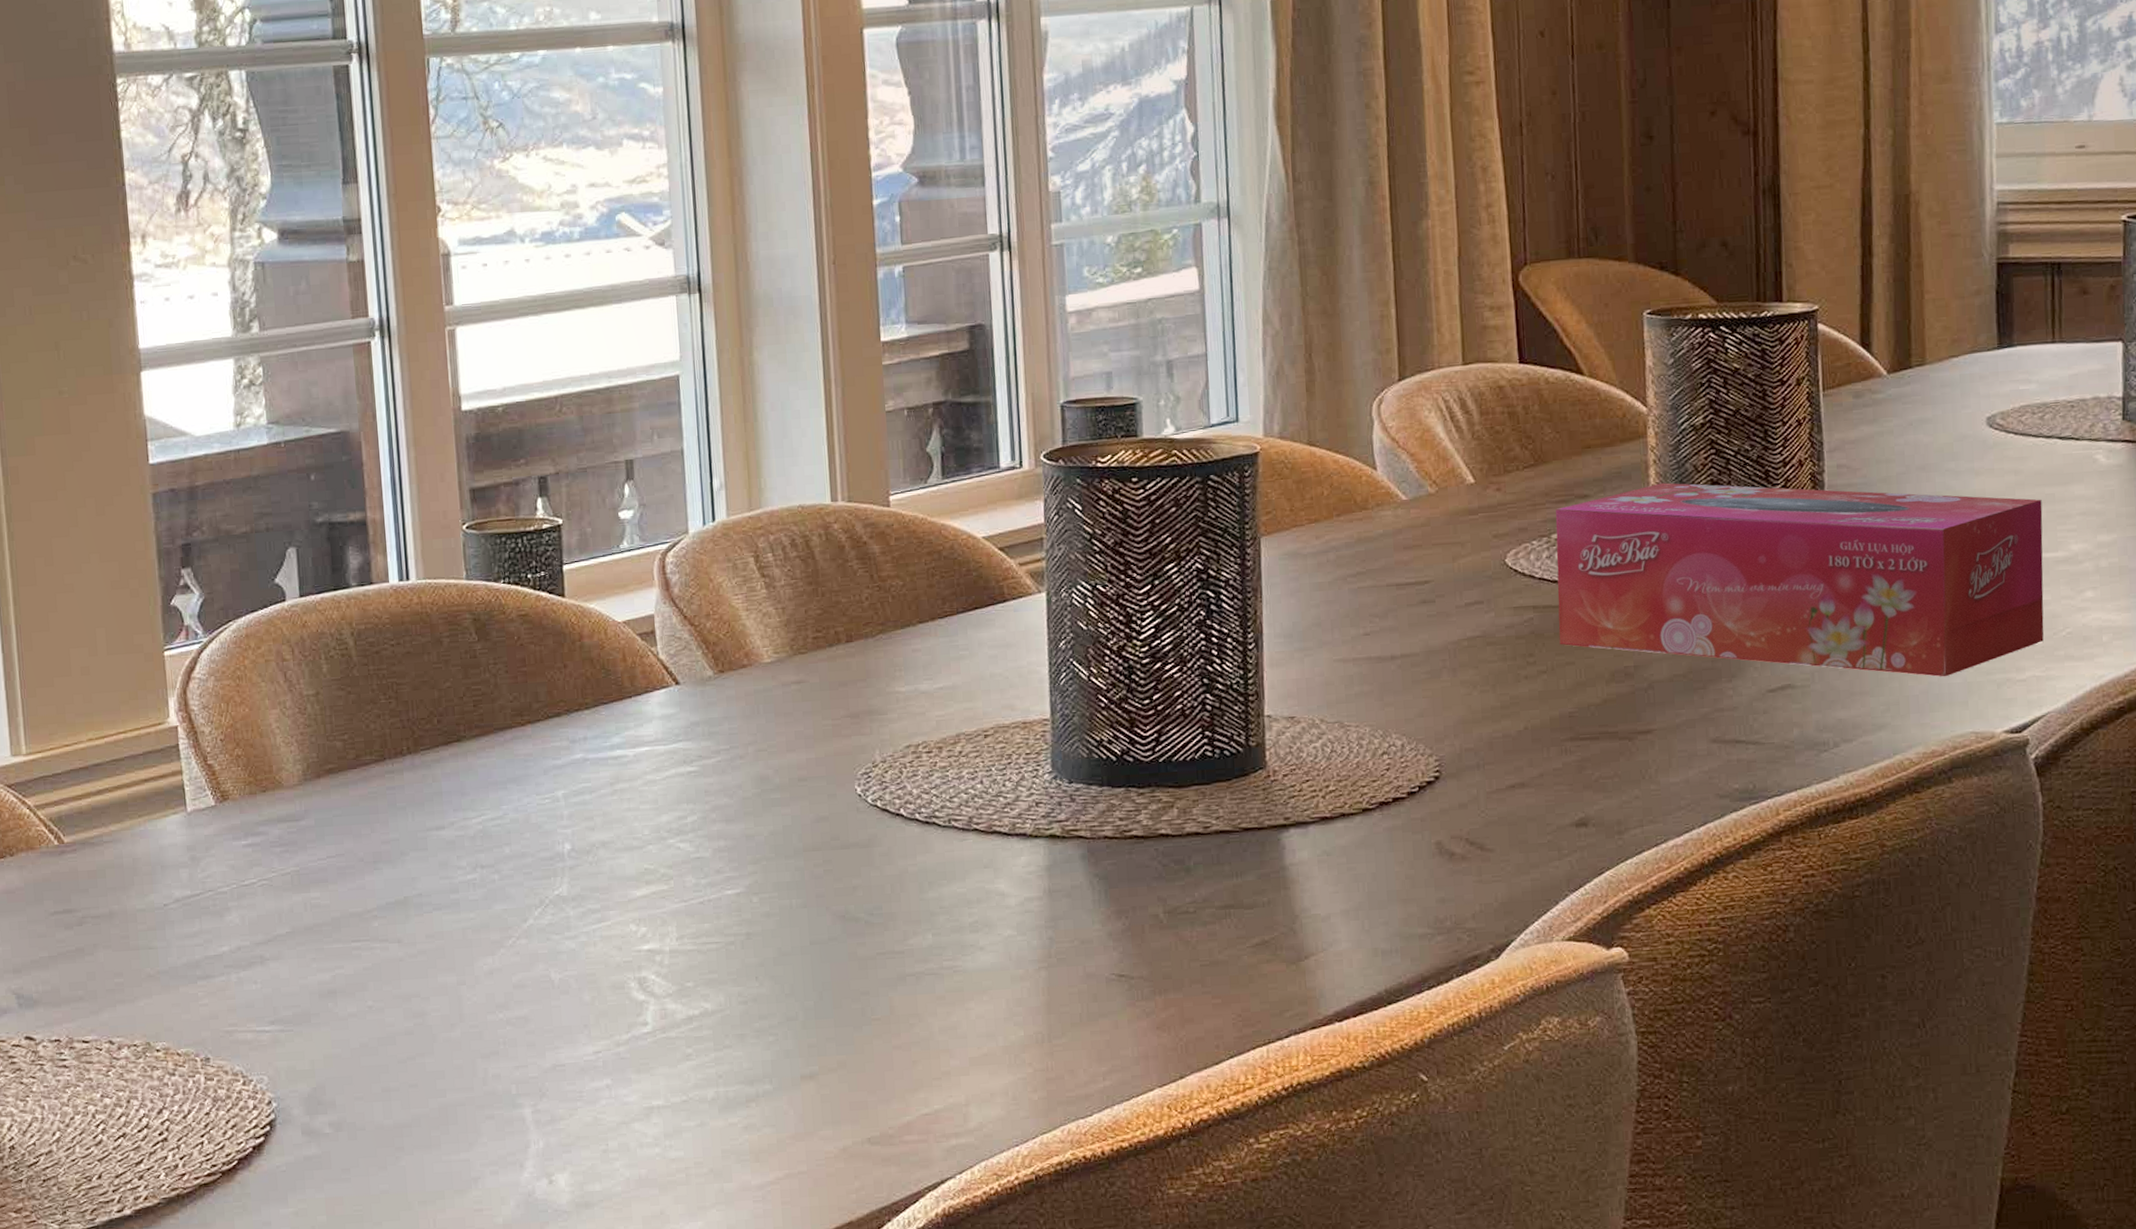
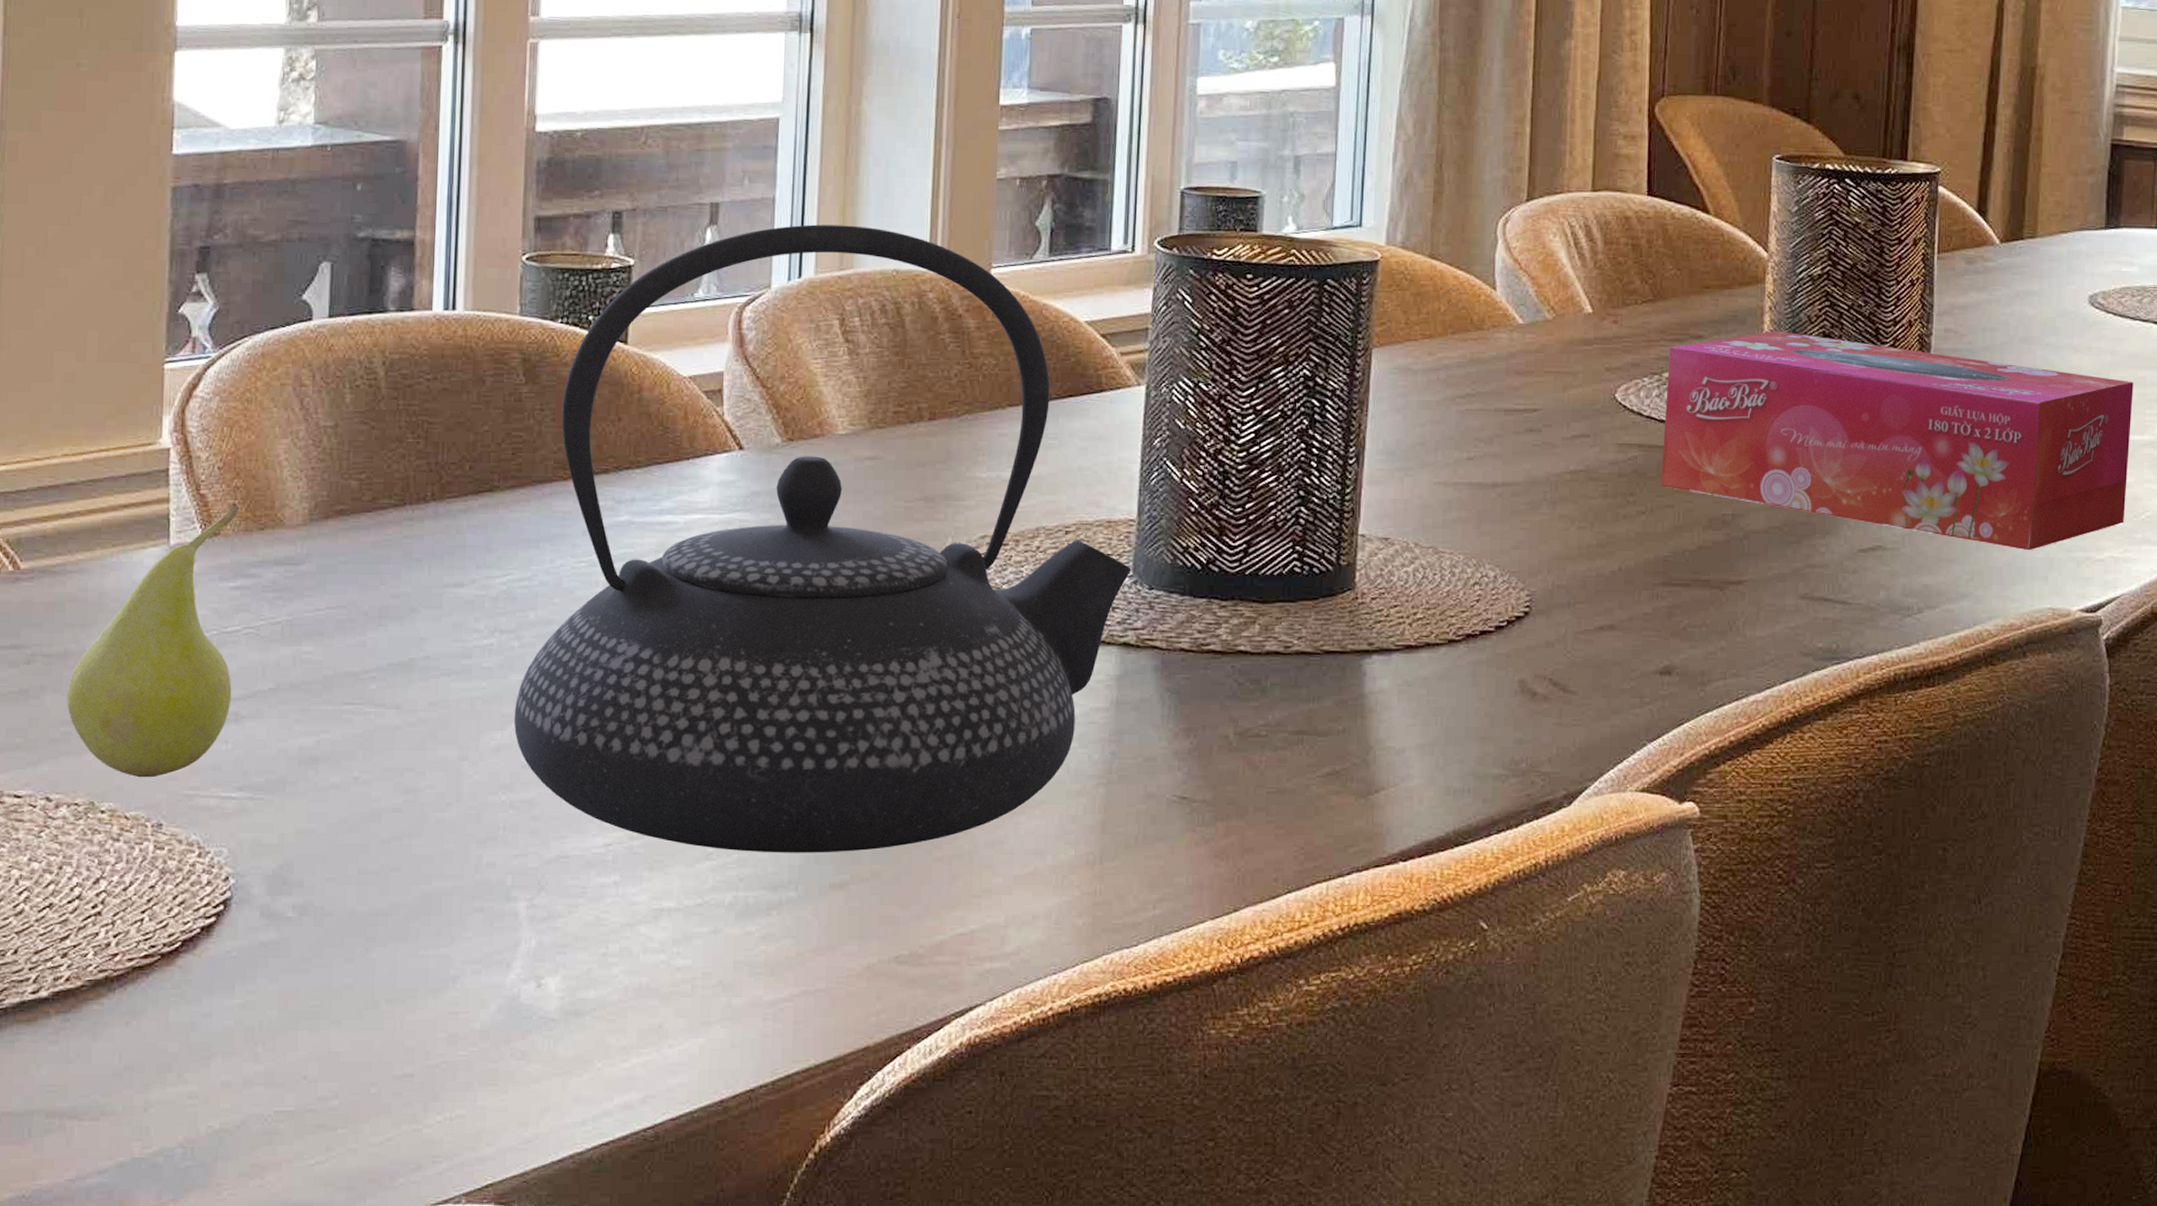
fruit: none [116,770,256,1019] -> present [67,503,239,778]
teapot: none [501,468,1051,1051] -> present [513,224,1132,853]

